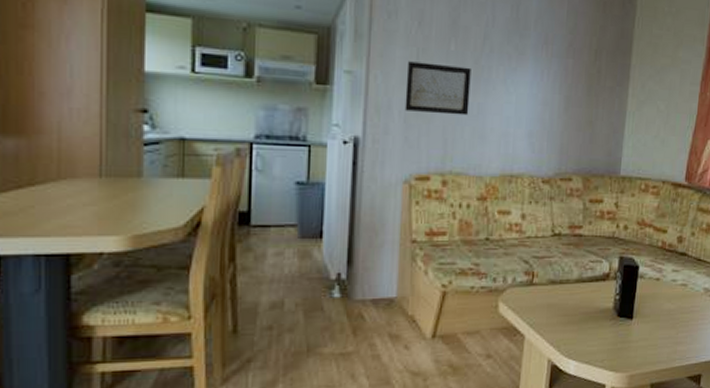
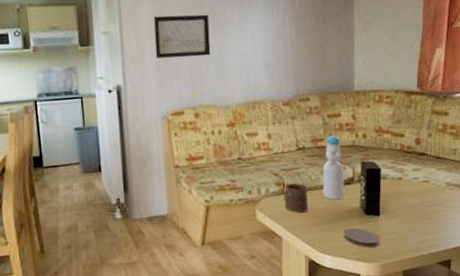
cup: none [531,273,559,309] -> present [283,182,309,213]
bottle: none [575,223,601,298] -> present [322,135,345,201]
coaster: none [592,331,631,355] -> present [344,227,380,248]

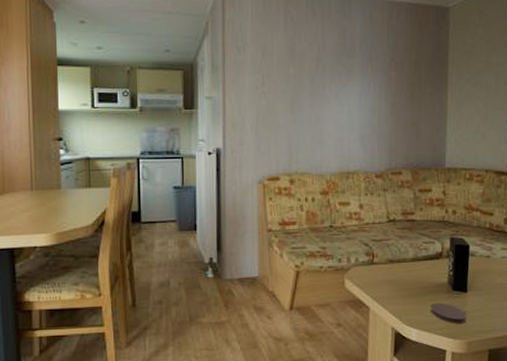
wall art: present [153,14,211,59] -> none [255,85,308,126]
cup: present [283,182,309,213] -> none [373,253,397,284]
bottle: present [322,135,345,201] -> none [412,209,433,274]

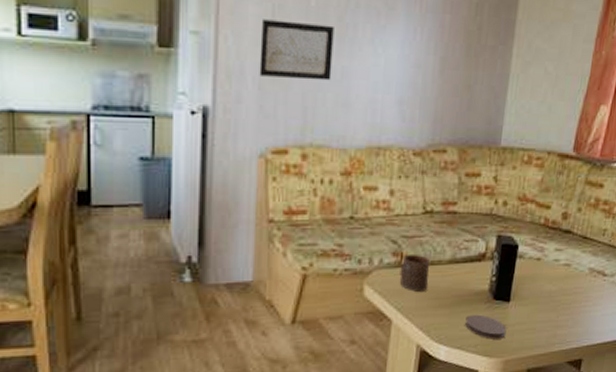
wall art: none [255,85,308,126] -> present [259,19,334,81]
cup: none [373,253,397,284] -> present [399,253,431,292]

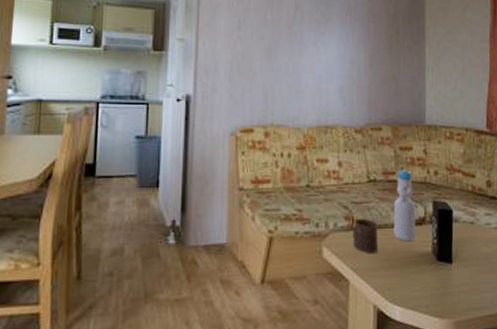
wall art: present [259,19,334,81] -> none [229,29,286,74]
bottle: none [447,199,477,280] -> present [393,169,416,242]
coaster: present [465,314,507,339] -> none [415,275,453,300]

